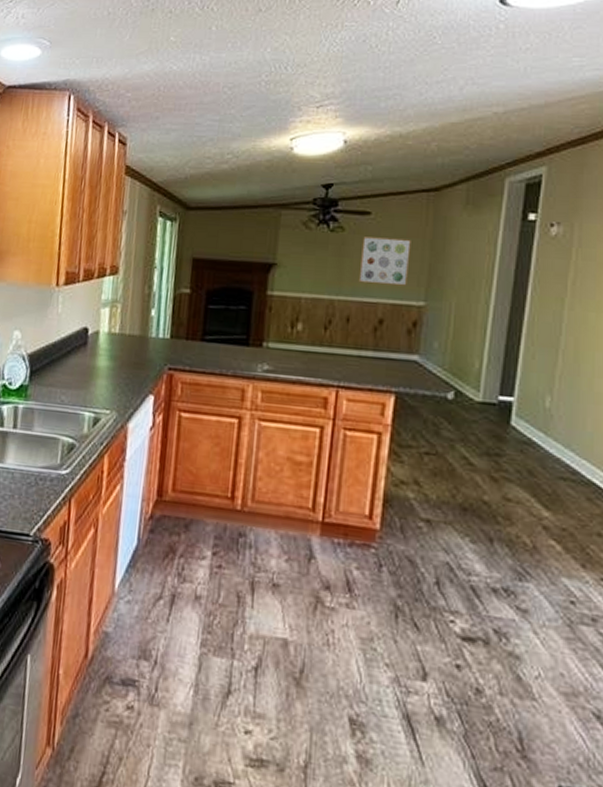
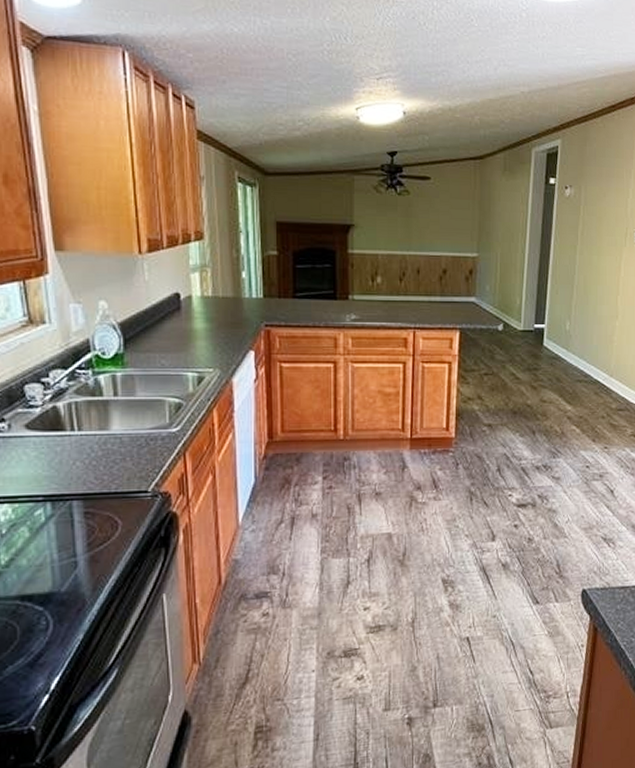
wall art: present [358,237,411,286] -> none [424,199,464,241]

